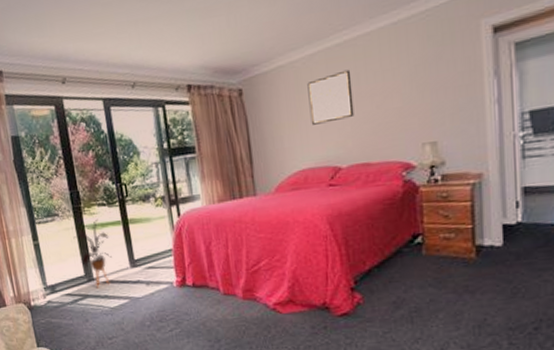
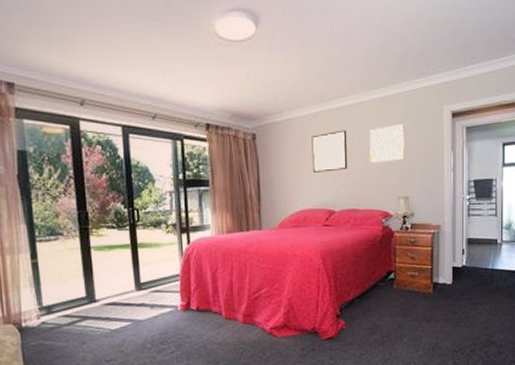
house plant: present [73,219,112,289] -> none [77,241,117,310]
wall art: none [379,51,429,106] -> present [369,123,405,163]

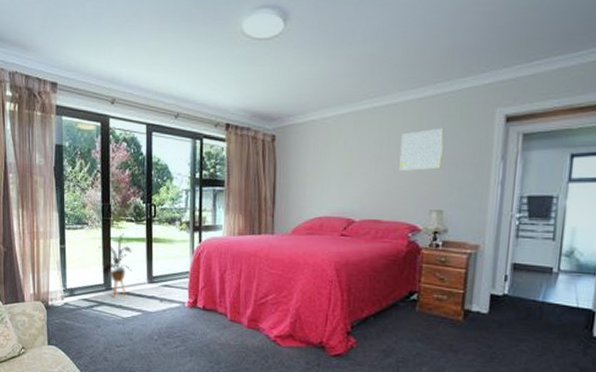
house plant: none [77,241,117,310] -> present [98,233,132,298]
wall art: present [311,130,348,172] -> none [333,133,376,178]

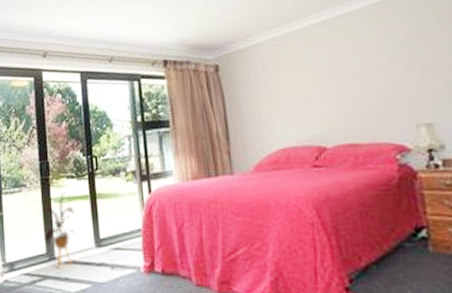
wall art: present [399,128,444,171] -> none [361,31,418,84]

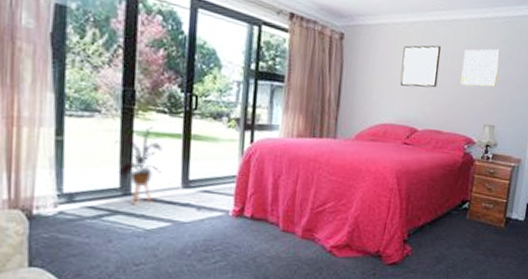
wall art: none [286,48,338,102] -> present [399,45,442,88]
wall art: none [361,31,418,84] -> present [460,49,500,87]

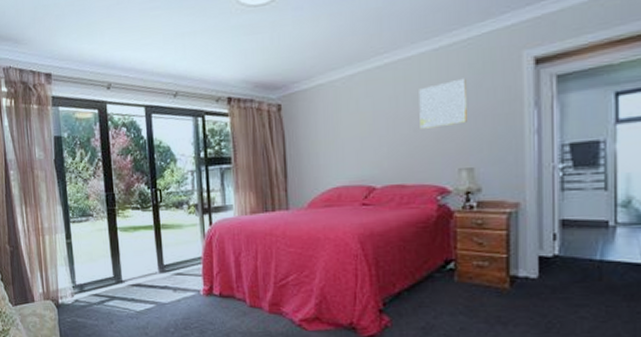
house plant: present [115,126,163,206] -> none [105,222,142,291]
wall art: present [399,45,442,88] -> none [346,92,391,144]

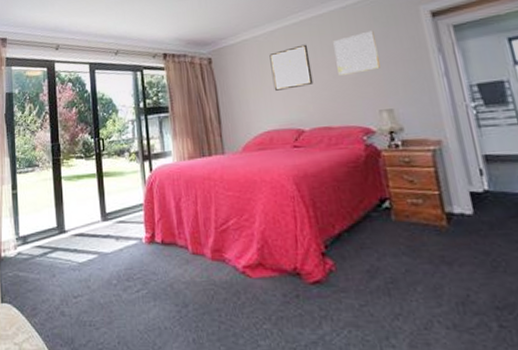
wall art: none [346,92,391,144] -> present [269,44,314,91]

